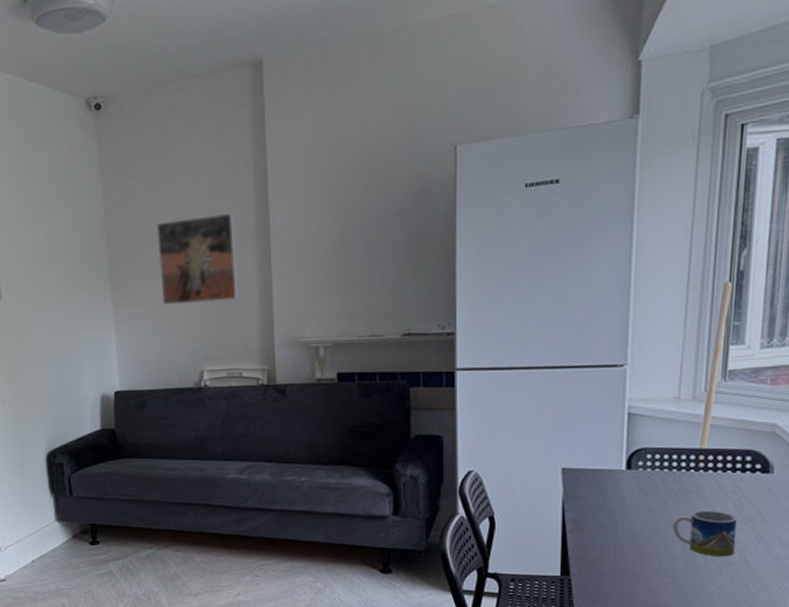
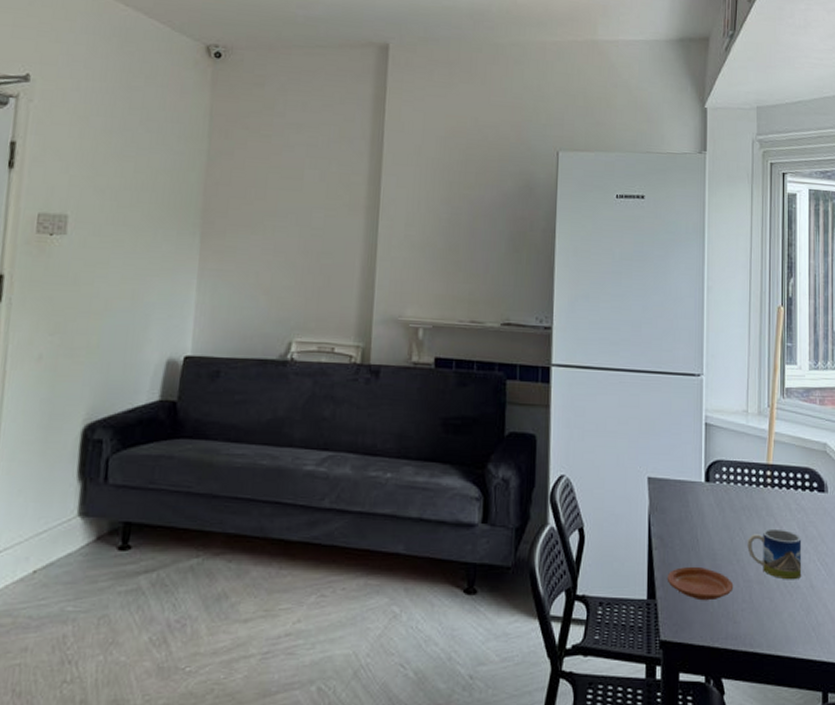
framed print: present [156,212,239,306] -> none [257,178,345,269]
plate: none [581,546,655,577] -> present [667,566,734,601]

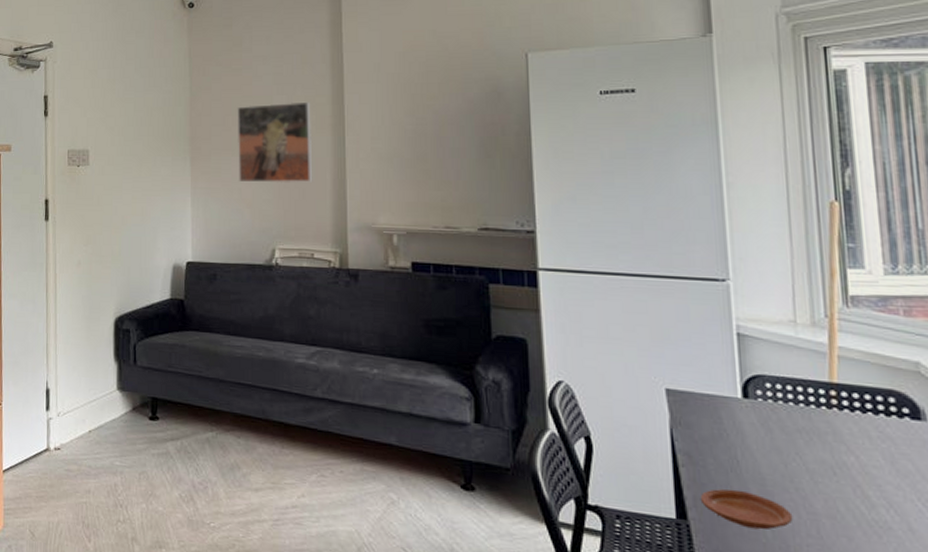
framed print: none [257,178,345,269] -> present [237,101,313,183]
mug: present [747,528,802,580] -> none [808,456,894,520]

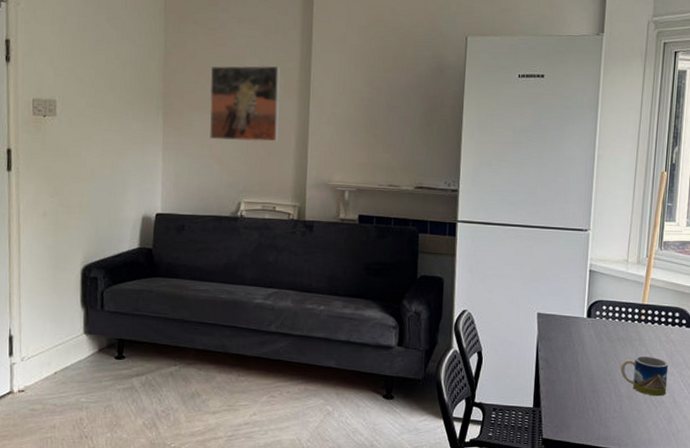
plate: present [700,489,793,530] -> none [550,383,607,410]
mug: none [808,456,894,520] -> present [620,355,669,397]

